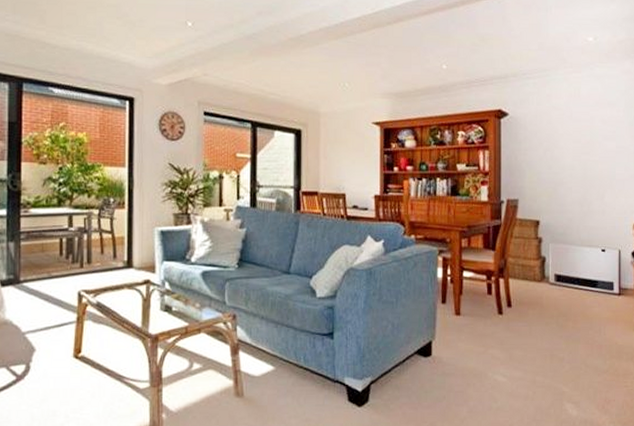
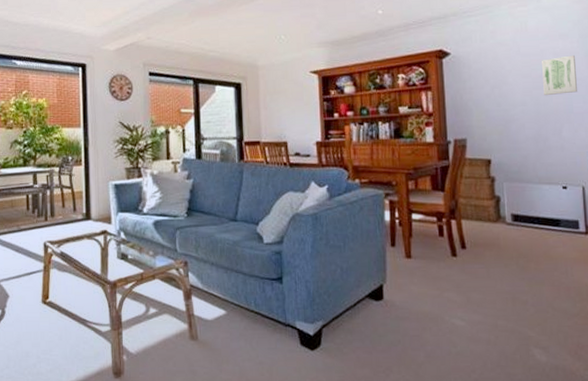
wall art: none [591,124,620,162] -> present [542,55,577,96]

